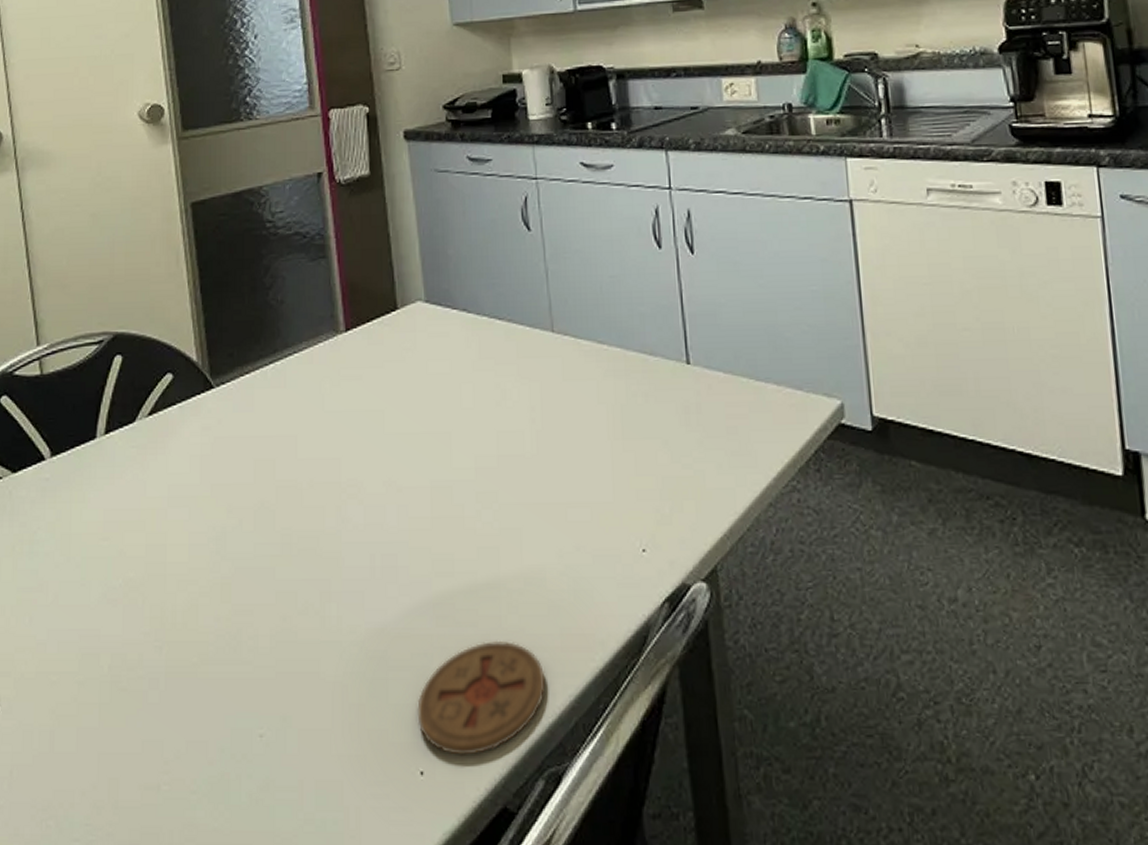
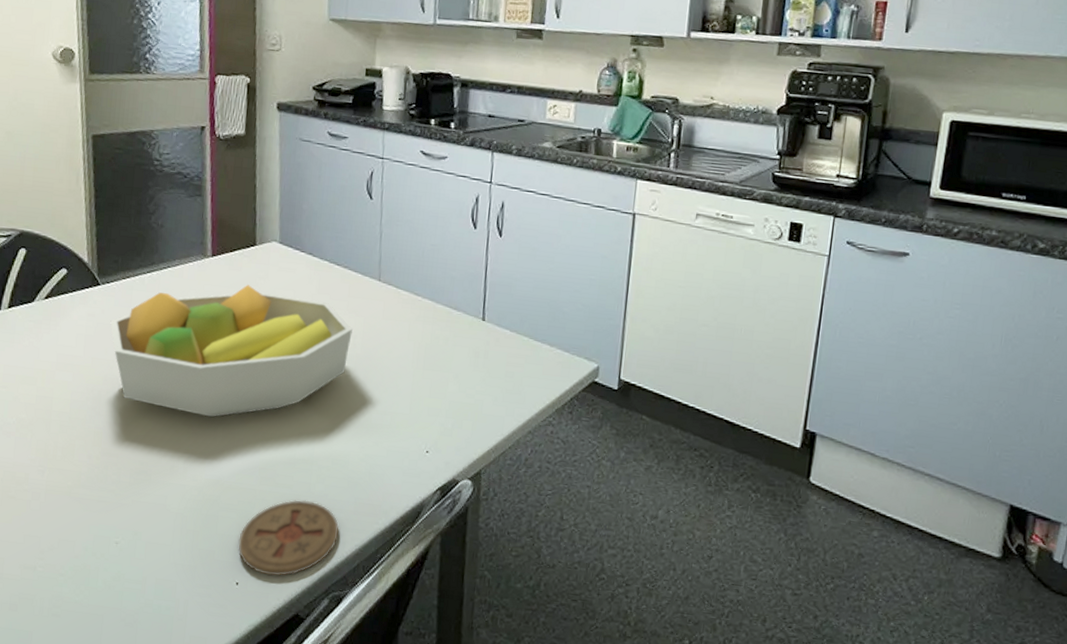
fruit bowl: none [230,361,528,543] -> present [110,285,353,418]

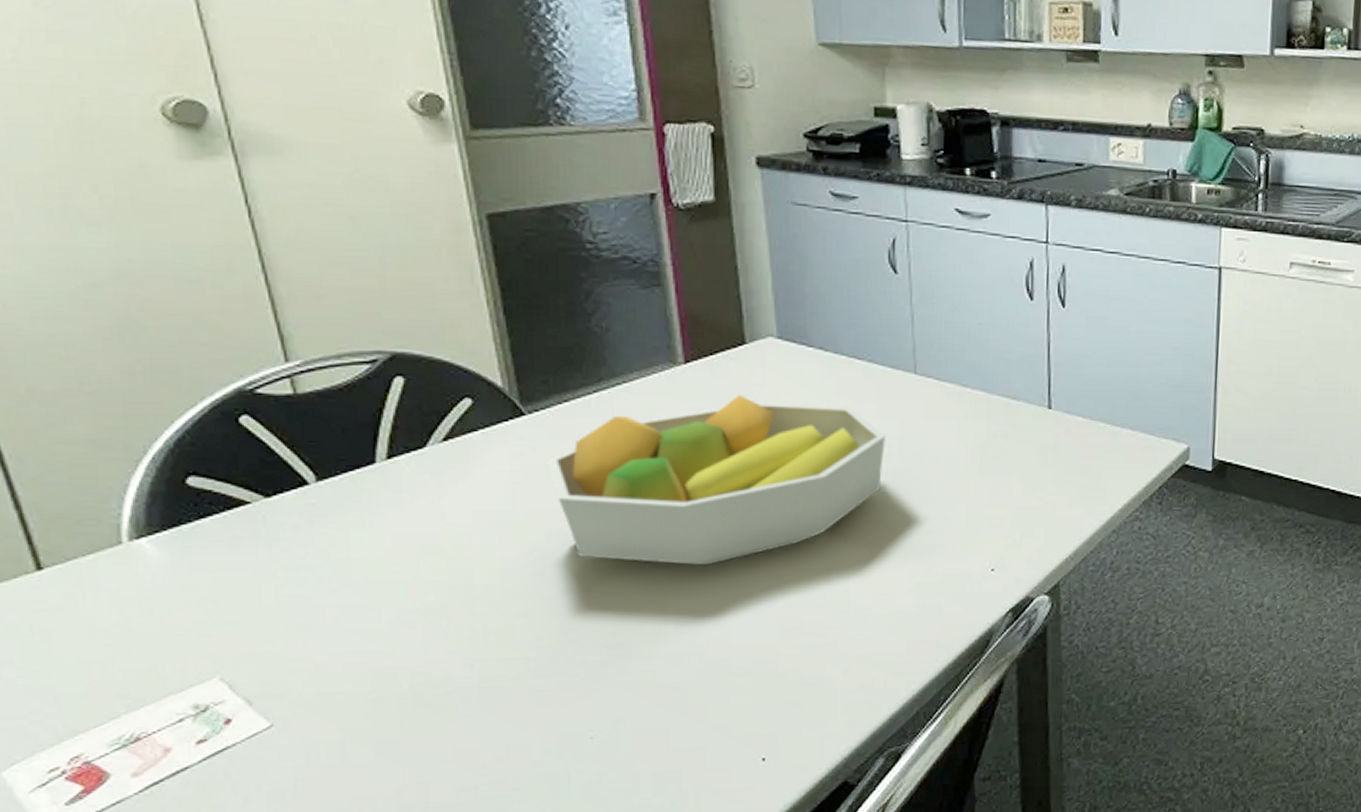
coaster: present [238,499,340,577] -> none [760,647,890,743]

